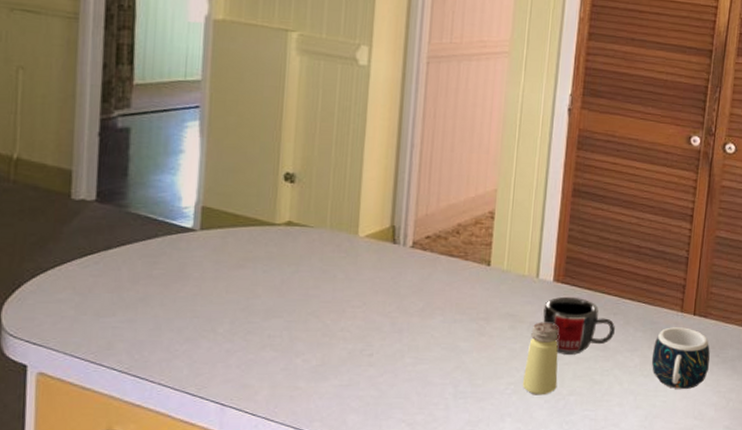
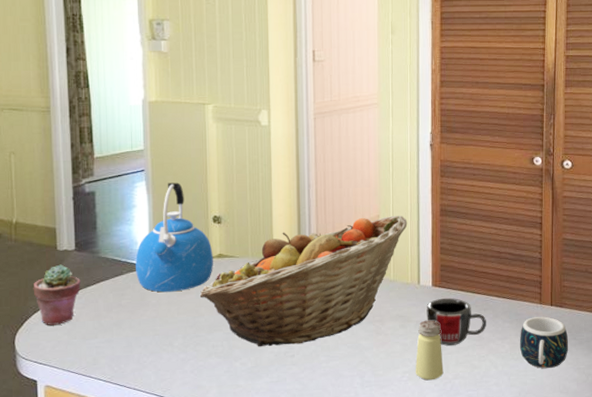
potted succulent: none [33,217,100,295] -> present [33,264,81,325]
kettle: none [175,125,280,264] -> present [135,182,213,292]
fruit basket: none [257,191,531,342] -> present [199,216,408,347]

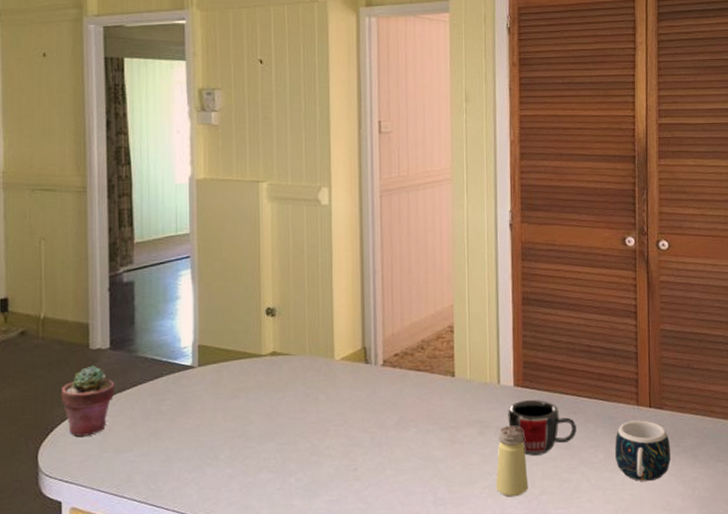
kettle: present [135,182,213,292] -> none [178,270,266,397]
fruit basket: present [199,216,408,347] -> none [249,305,485,460]

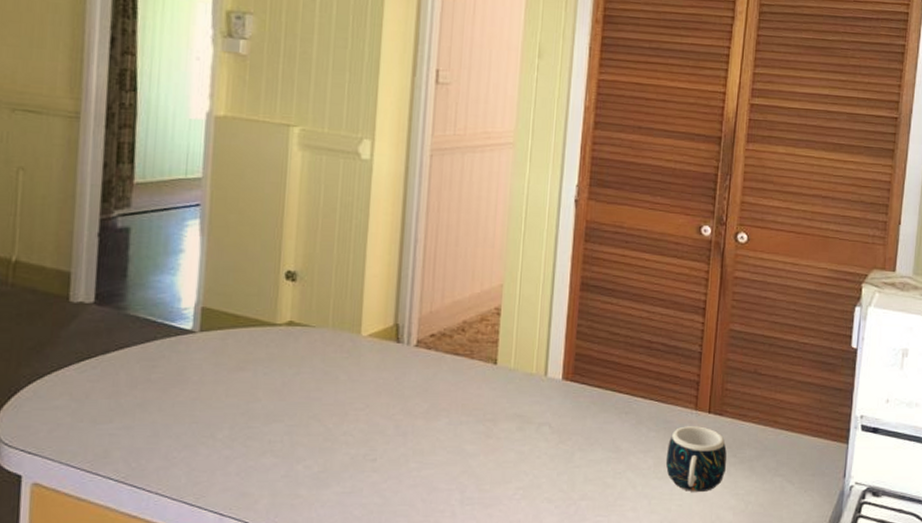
potted succulent: present [60,365,115,437] -> none [30,321,98,402]
saltshaker: present [495,425,529,497] -> none [531,422,569,501]
mug: present [508,399,576,456] -> none [552,395,627,457]

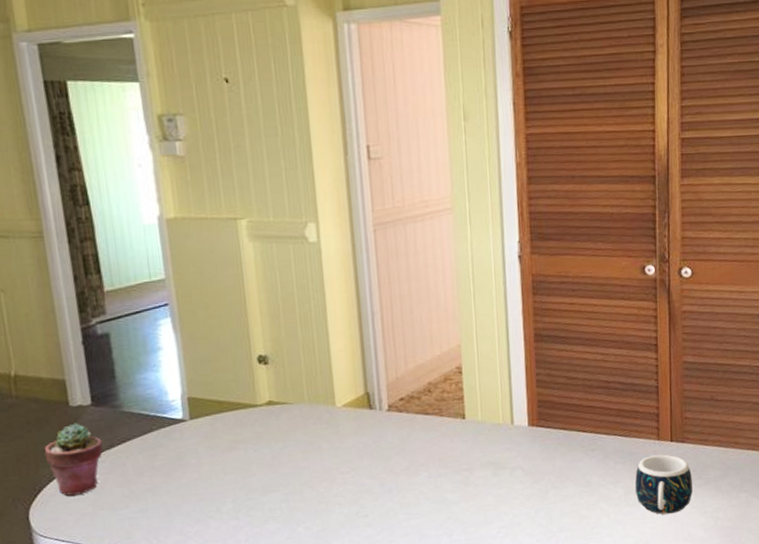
potted succulent: none [30,321,98,402] -> present [44,423,103,496]

